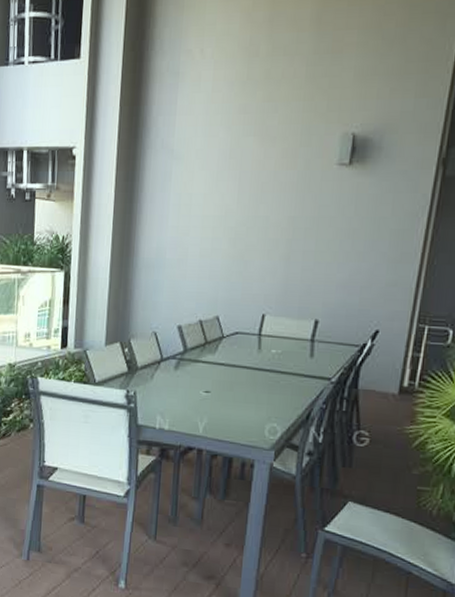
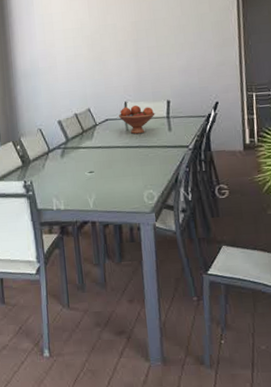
fruit bowl: none [251,319,297,356] -> present [118,105,155,135]

